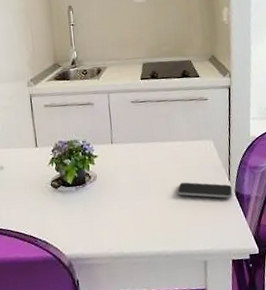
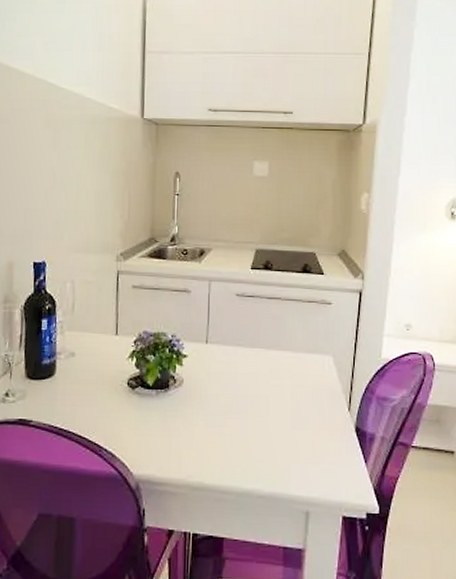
smartphone: present [178,182,233,199] -> none [281,404,352,434]

